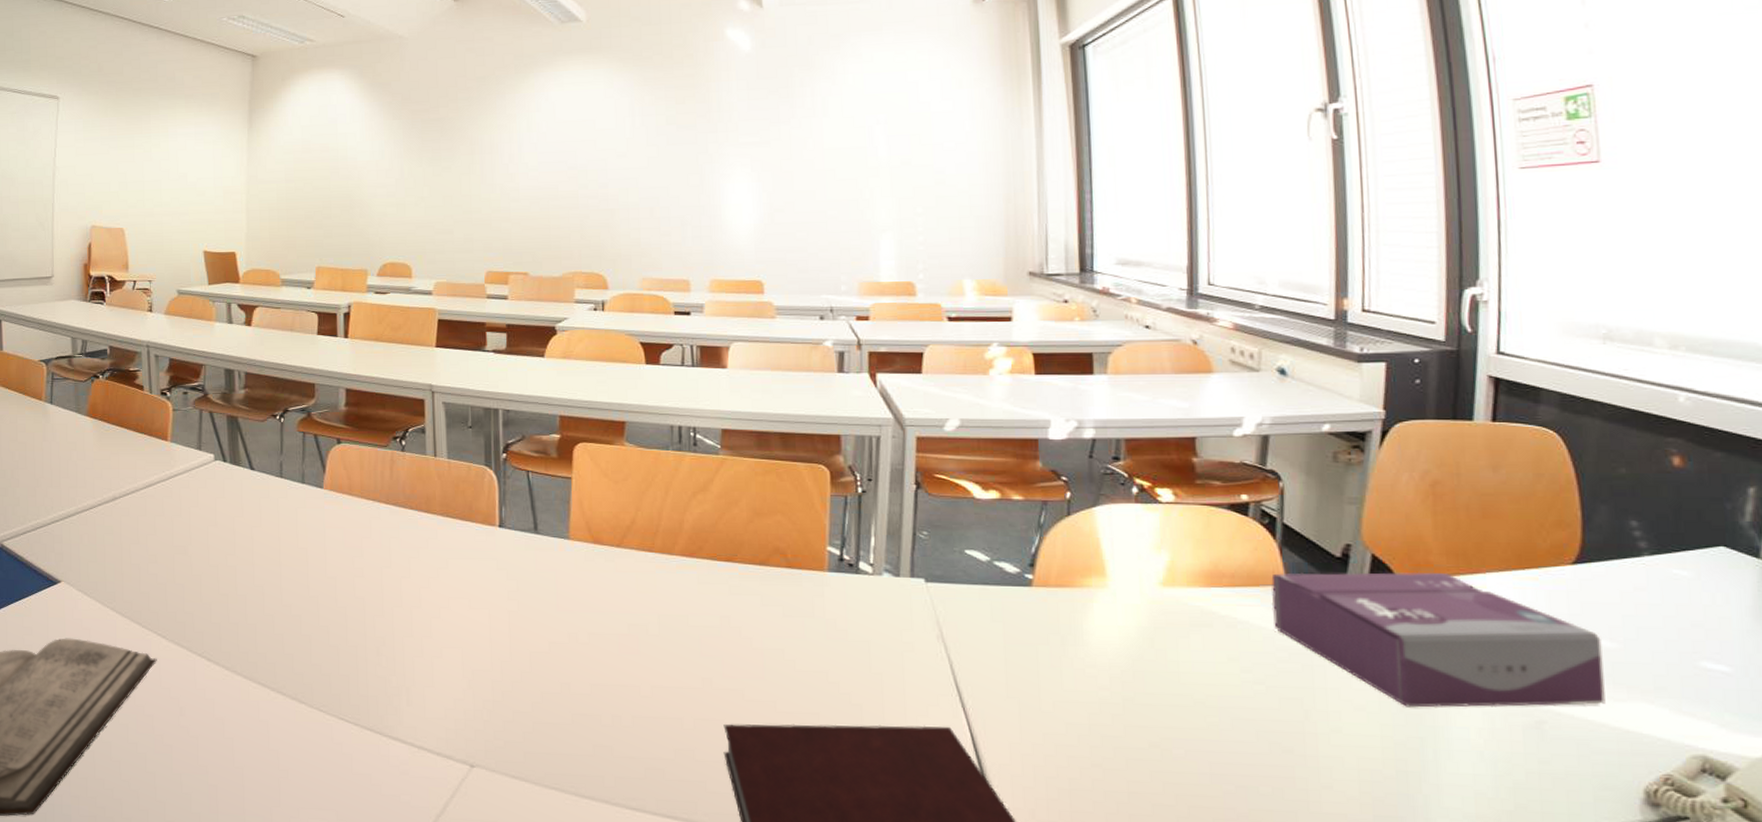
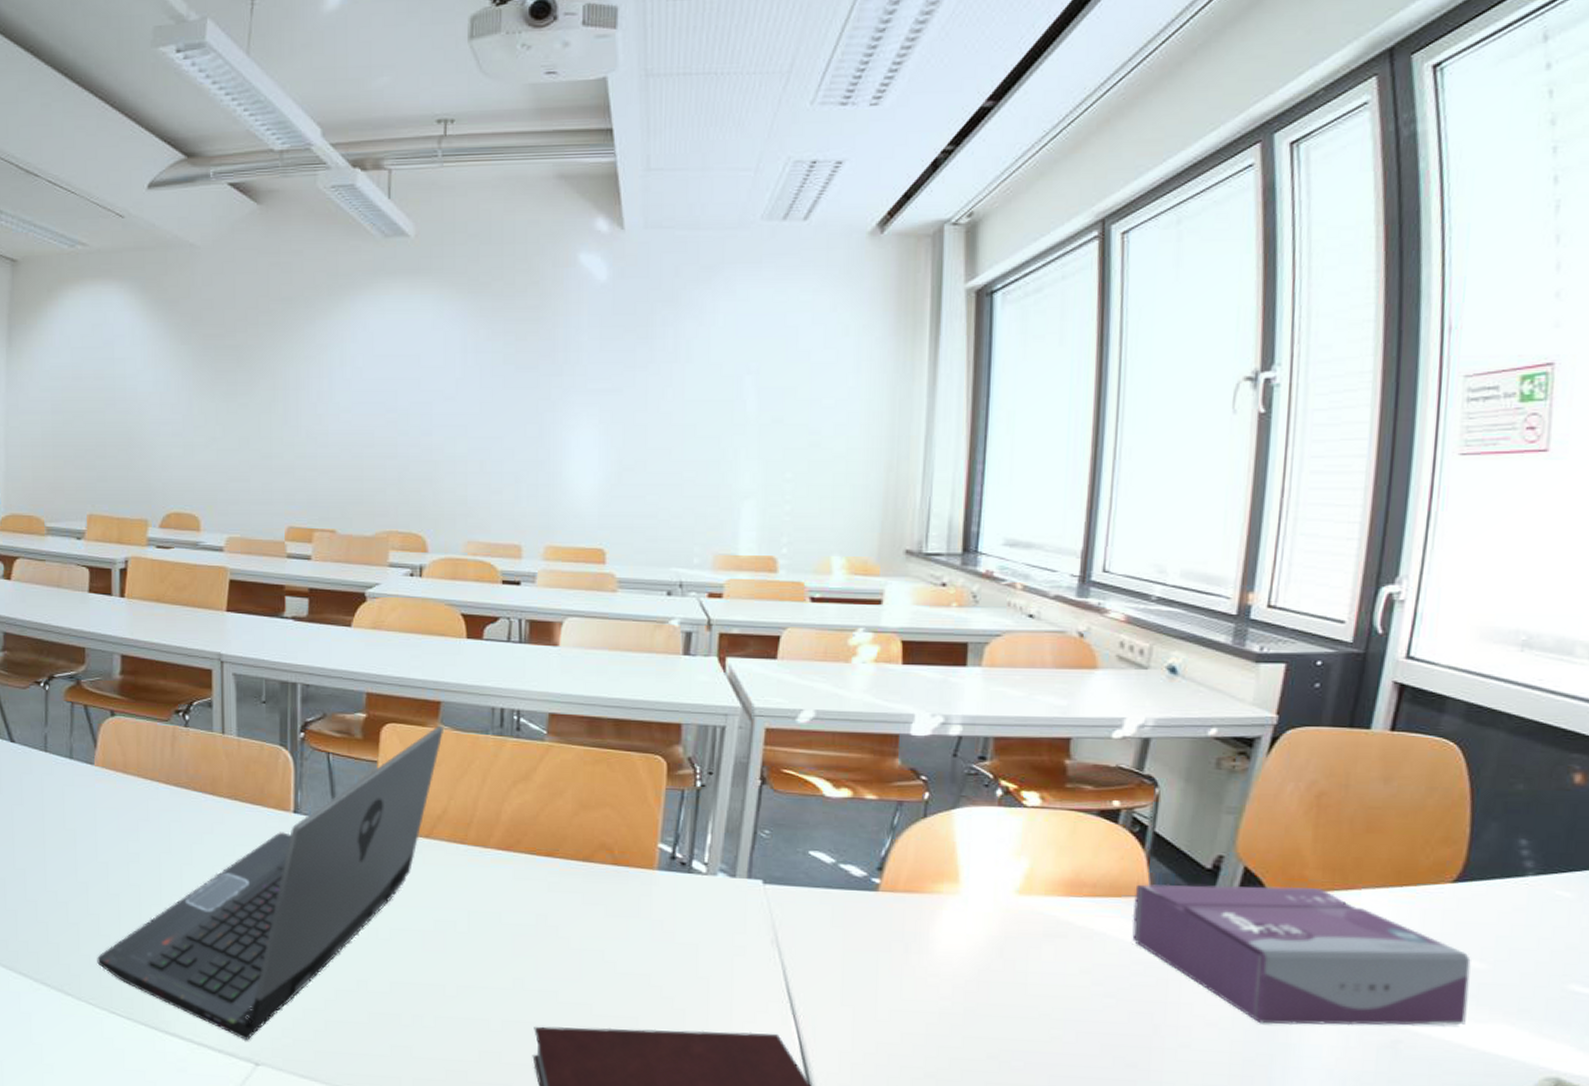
laptop computer: none [327,443,630,744] -> present [97,725,445,1041]

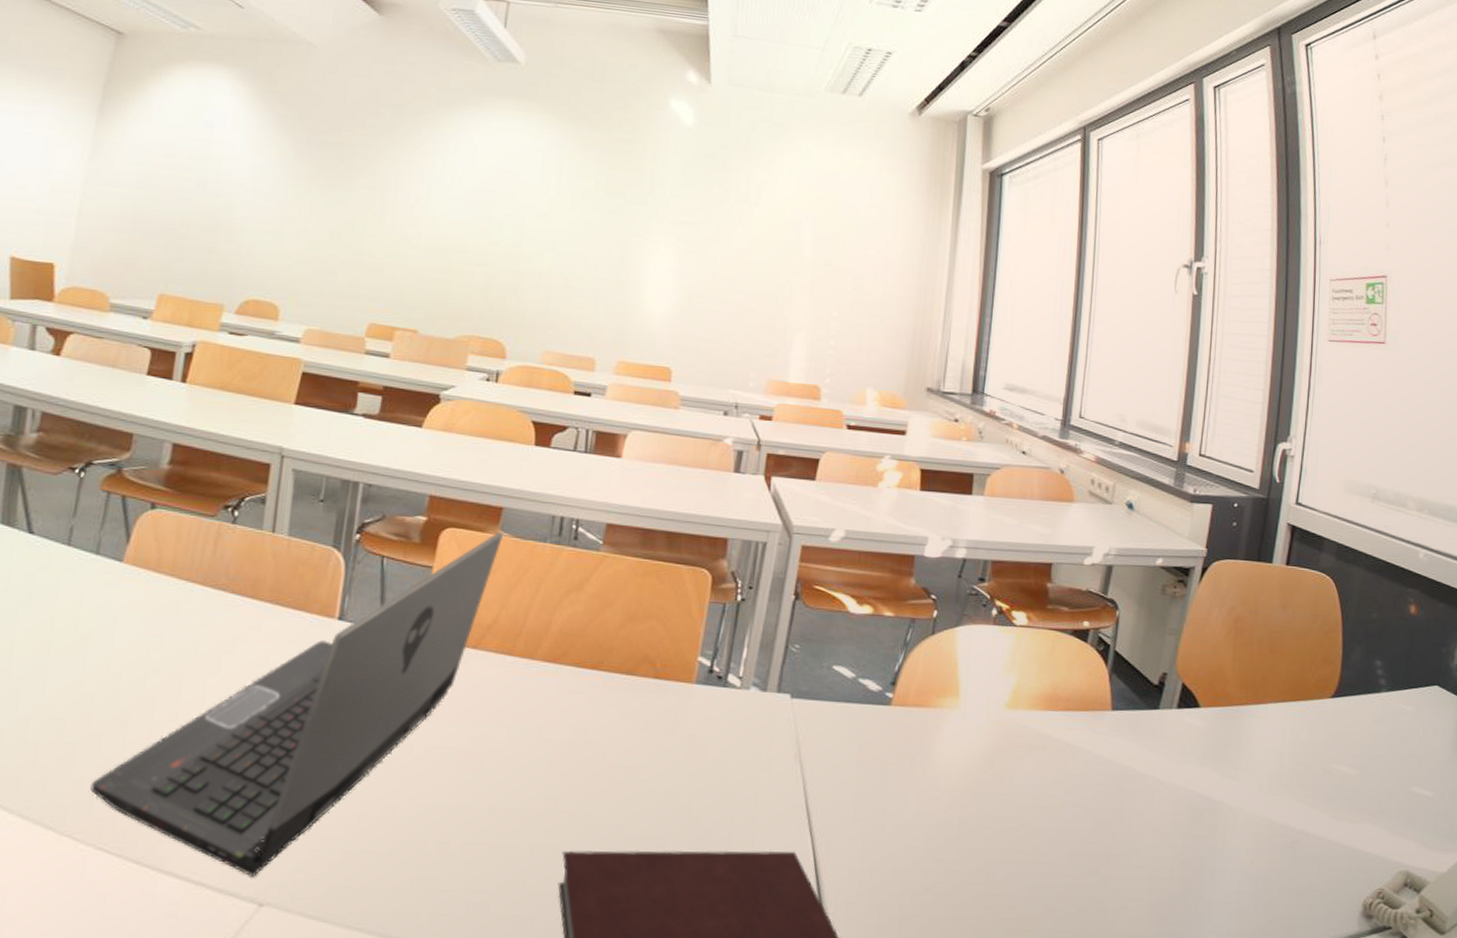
tissue box: present [1132,884,1471,1026] -> none [1097,698,1345,830]

